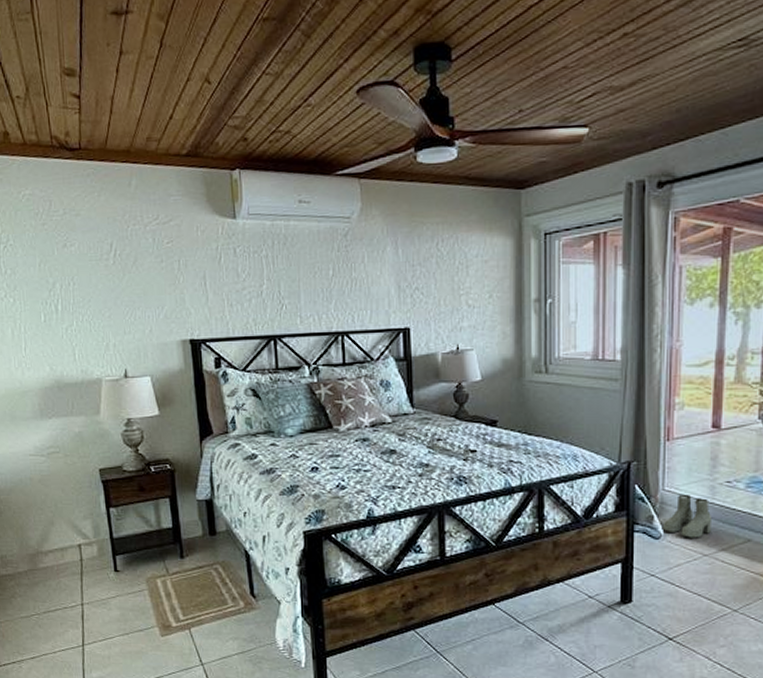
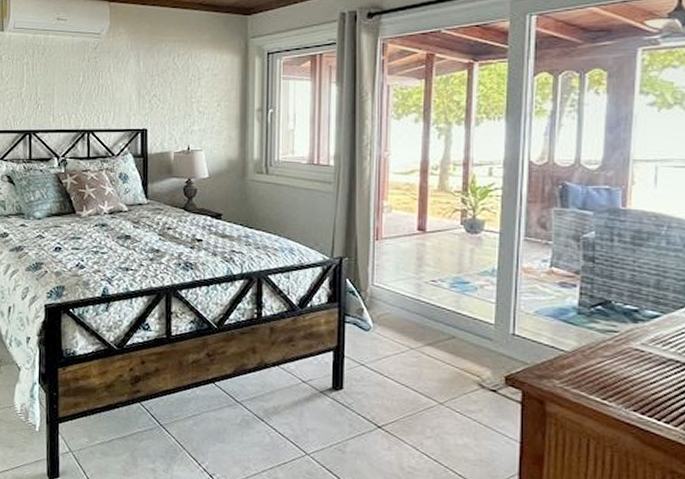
boots: present [663,494,713,538] -> none [373,289,419,332]

